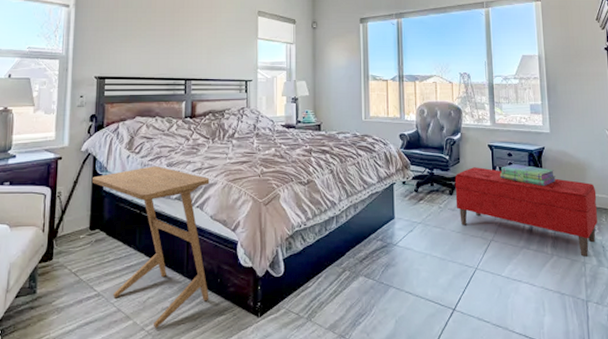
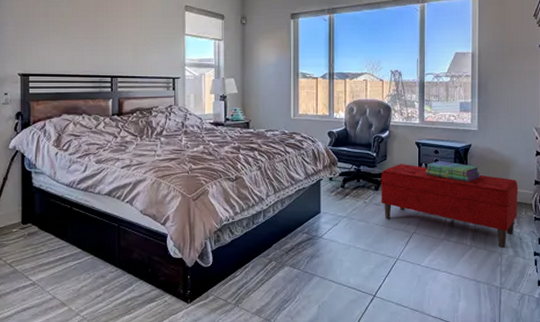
side table: present [91,166,210,329] -> none [21,163,141,314]

